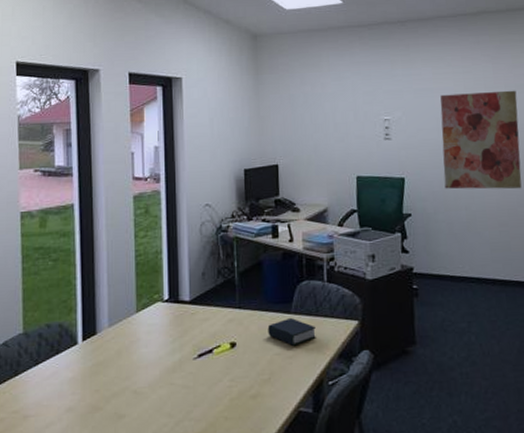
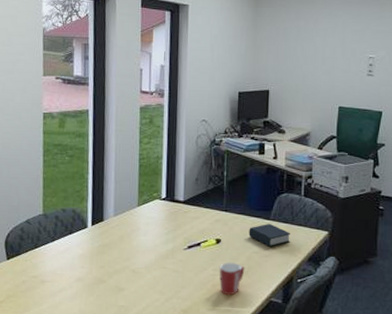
mug: none [236,368,267,410] -> present [219,262,245,296]

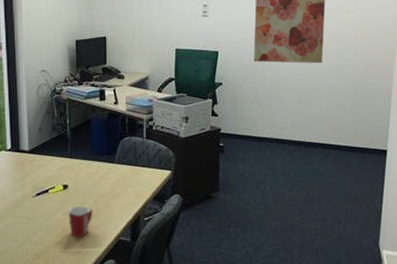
book: present [249,224,290,247] -> none [94,167,135,189]

